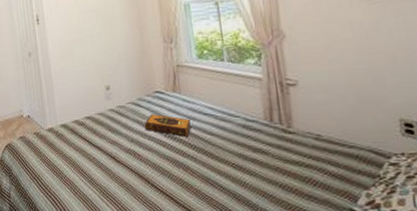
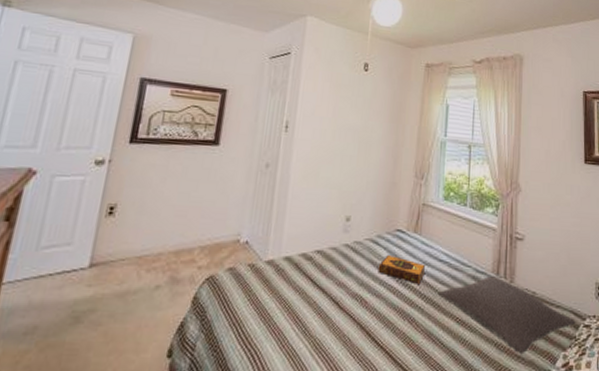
pillow: none [208,123,378,194] -> present [437,276,576,355]

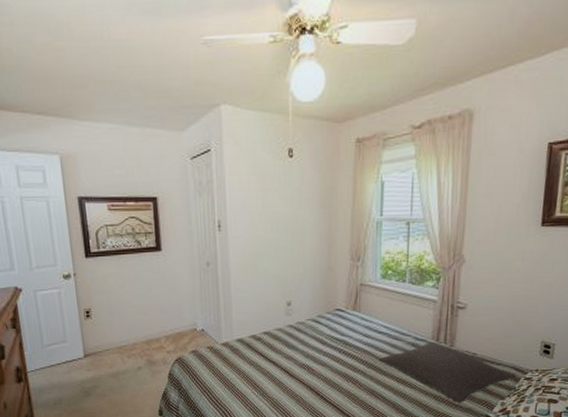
hardback book: present [378,254,426,286] -> none [321,330,366,354]

